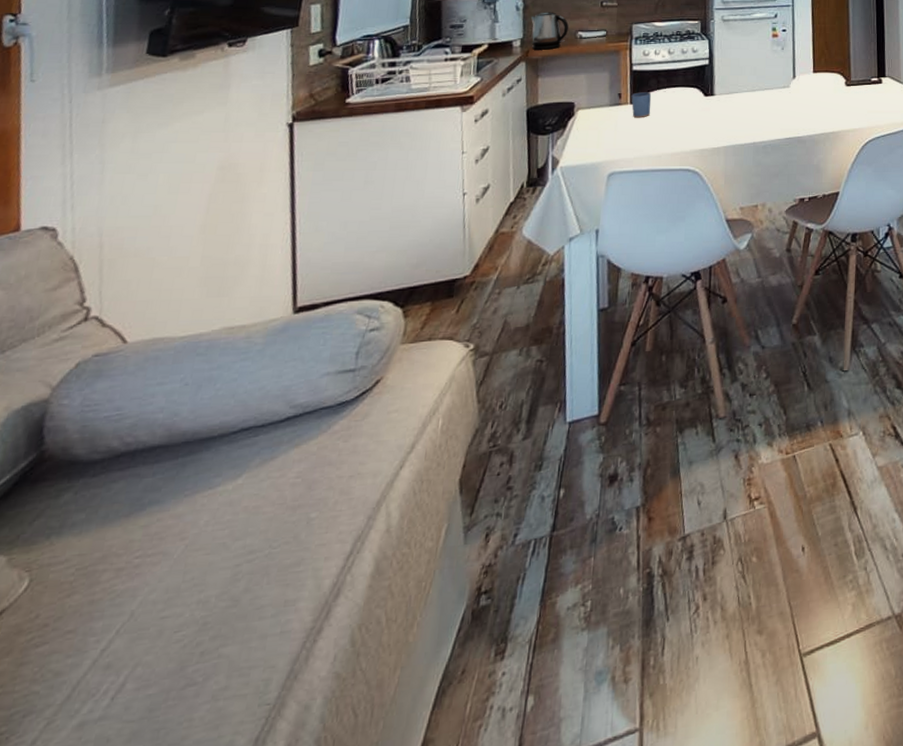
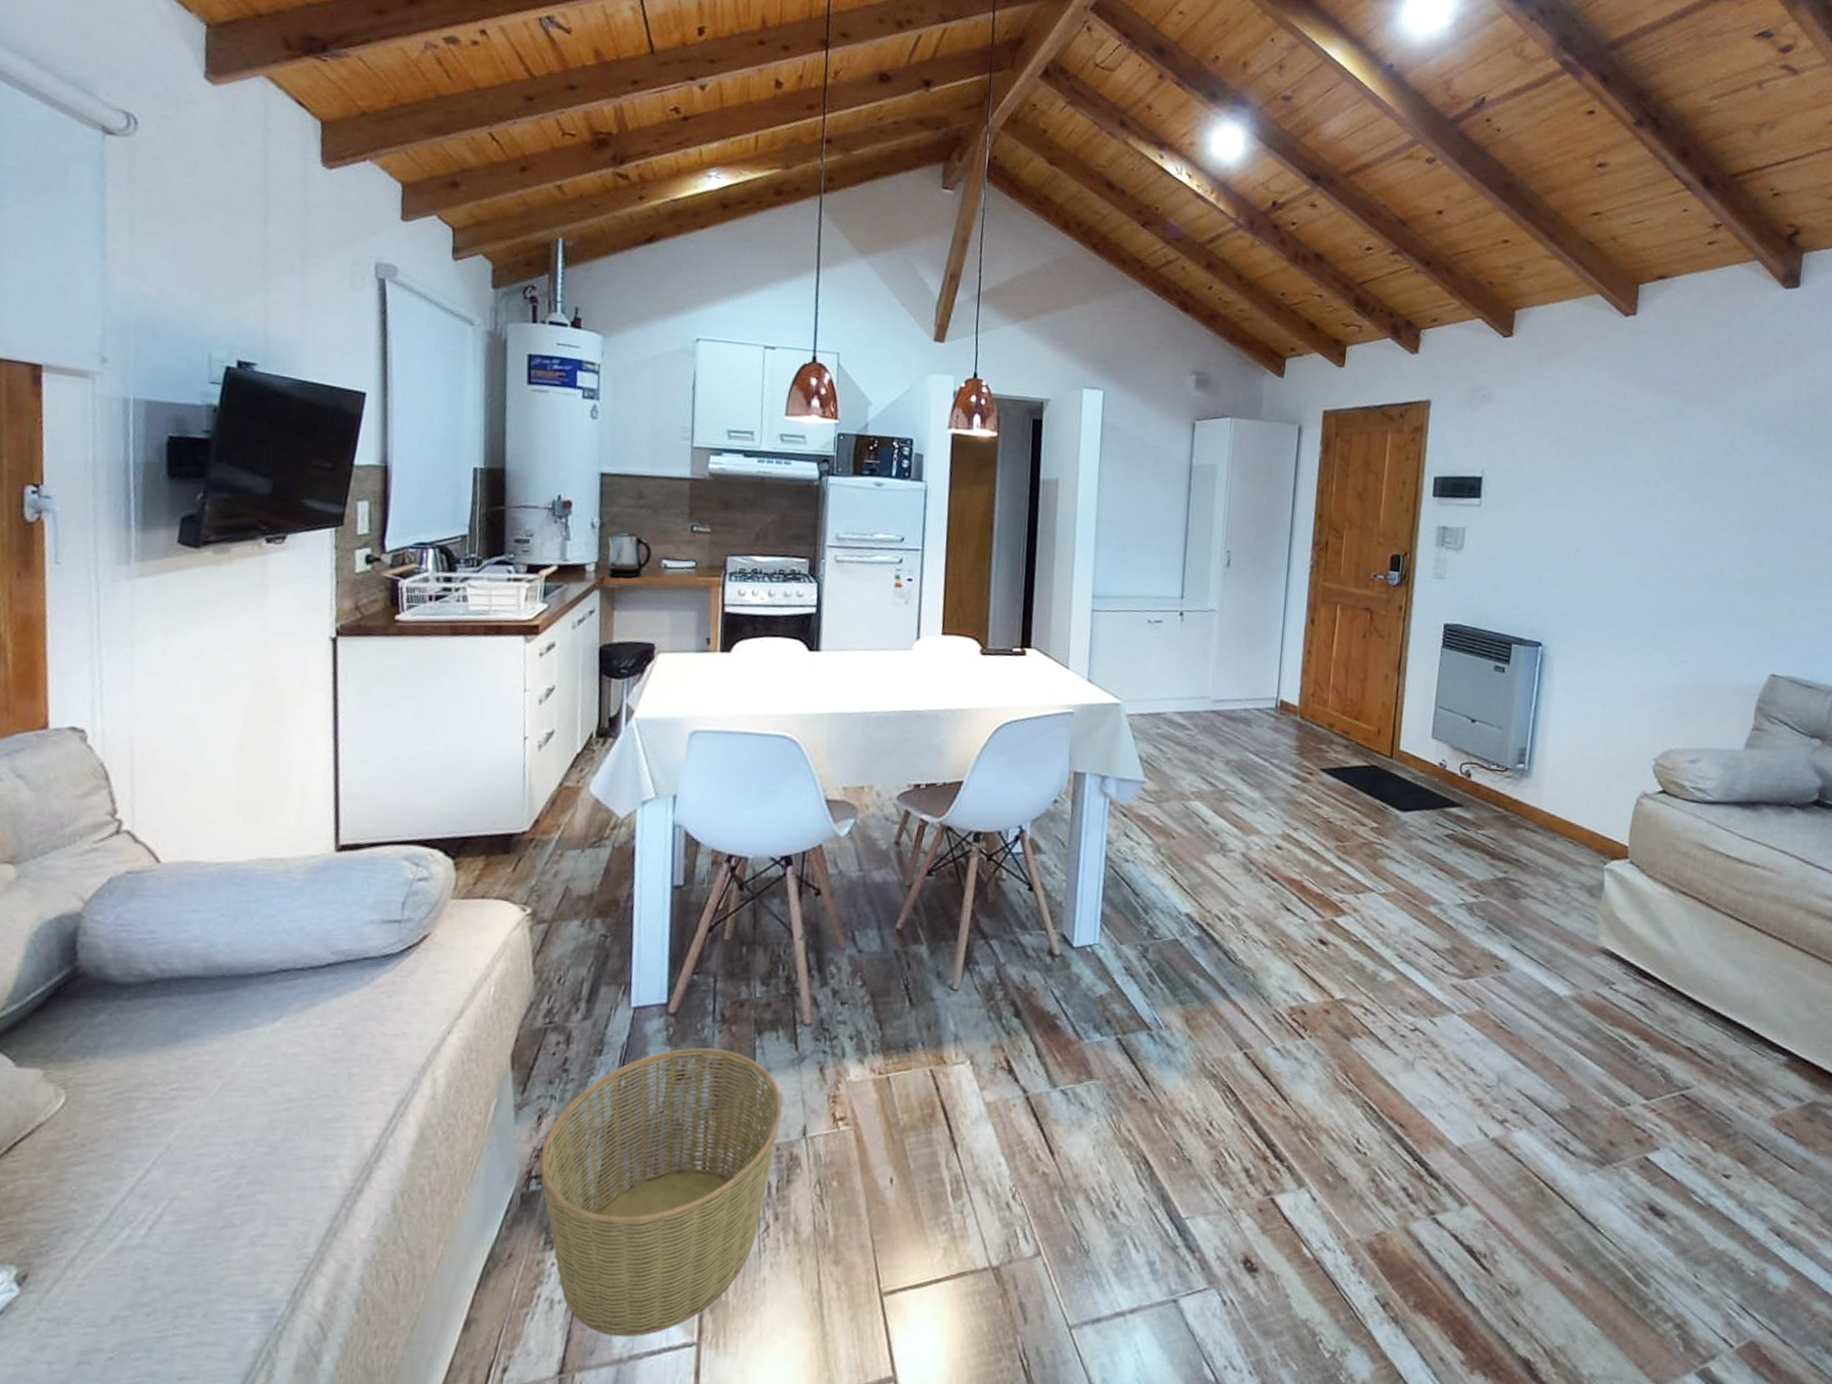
basket: none [489,449,704,735] -> present [540,1047,782,1336]
mug: present [631,92,651,117] -> none [721,638,745,669]

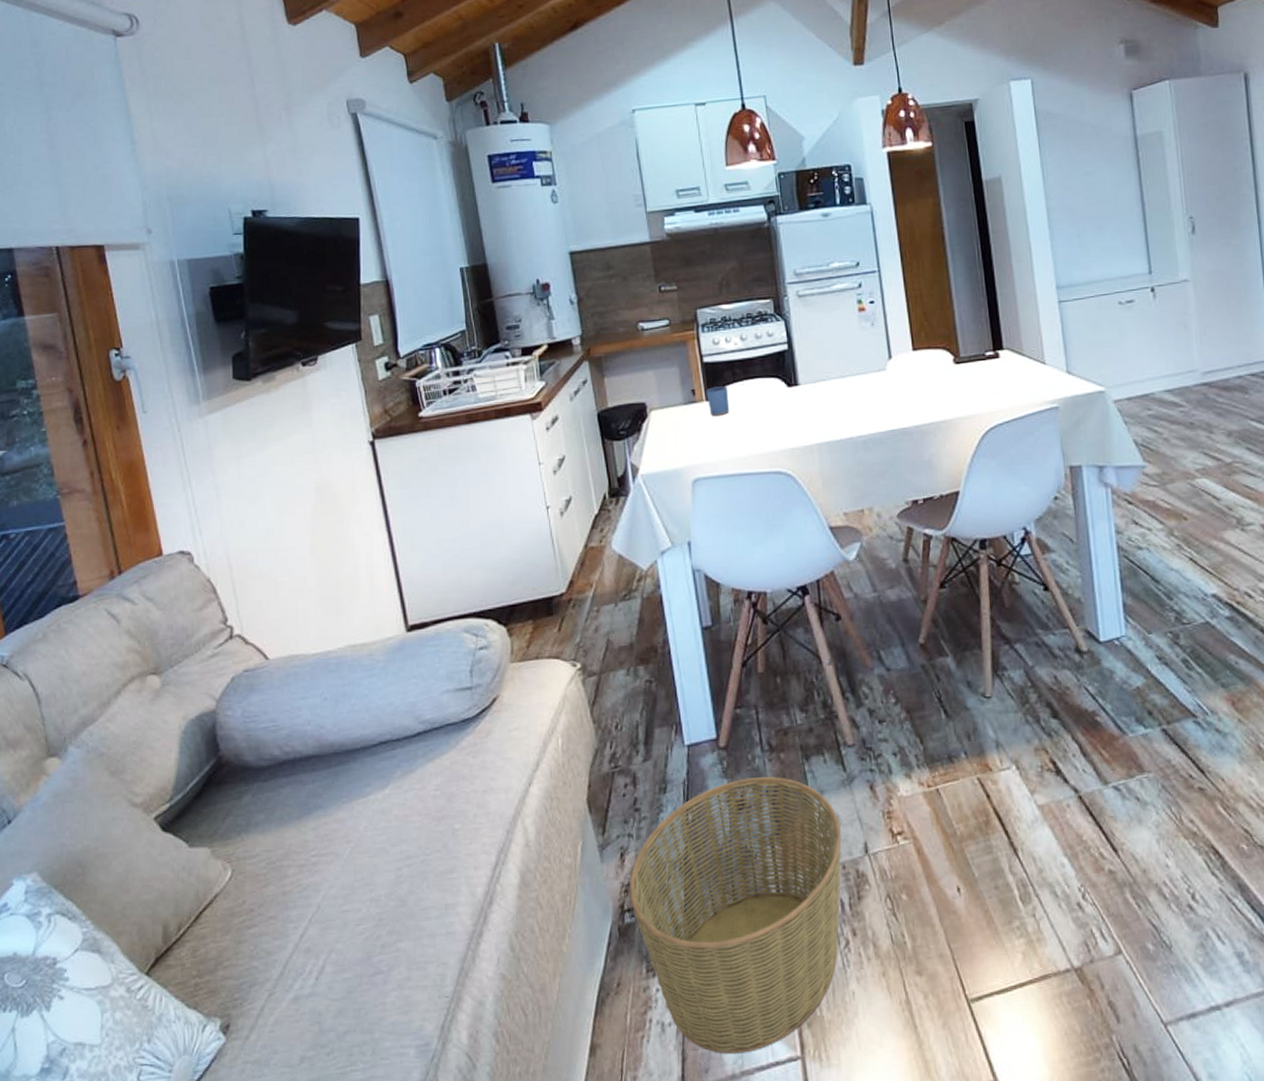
kettle: present [608,532,652,579] -> none [587,303,628,347]
mug: none [721,638,745,669] -> present [706,386,730,416]

